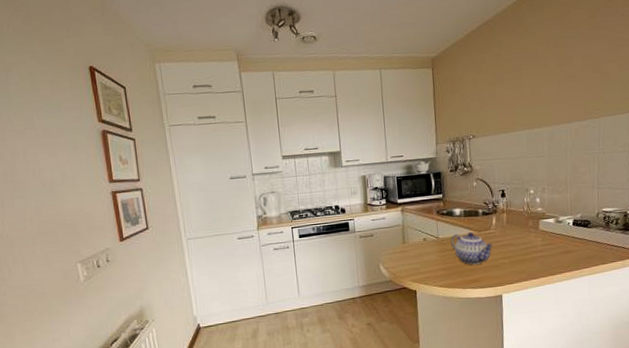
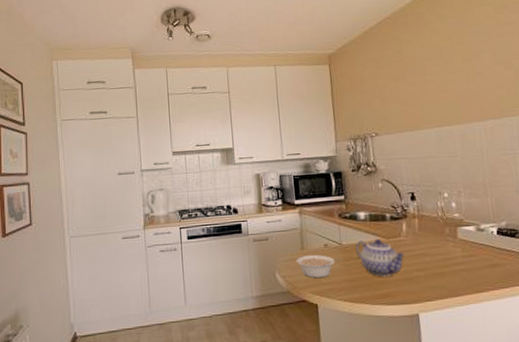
legume: none [398,248,439,269] -> present [296,255,342,279]

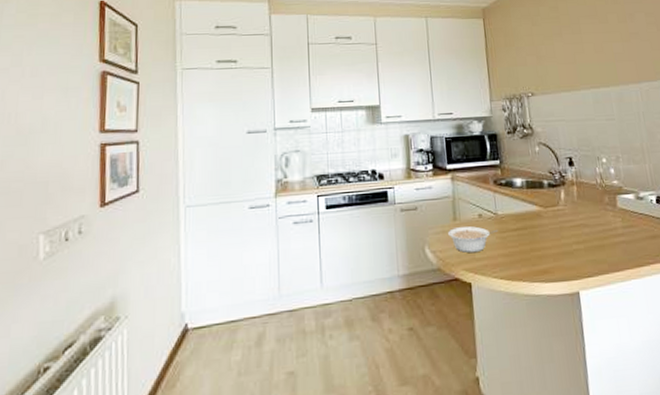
teapot: present [355,238,406,277] -> none [511,207,565,251]

